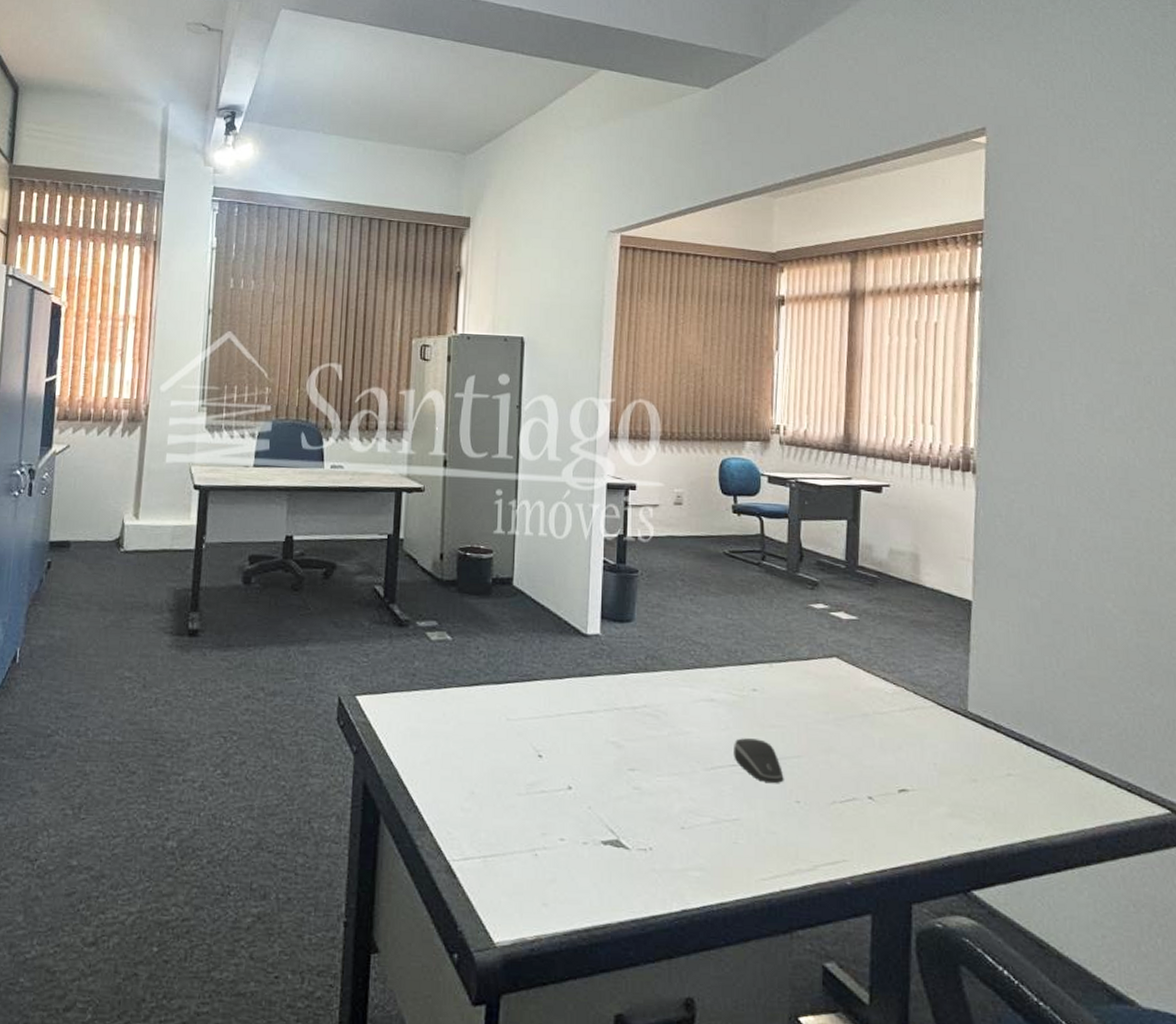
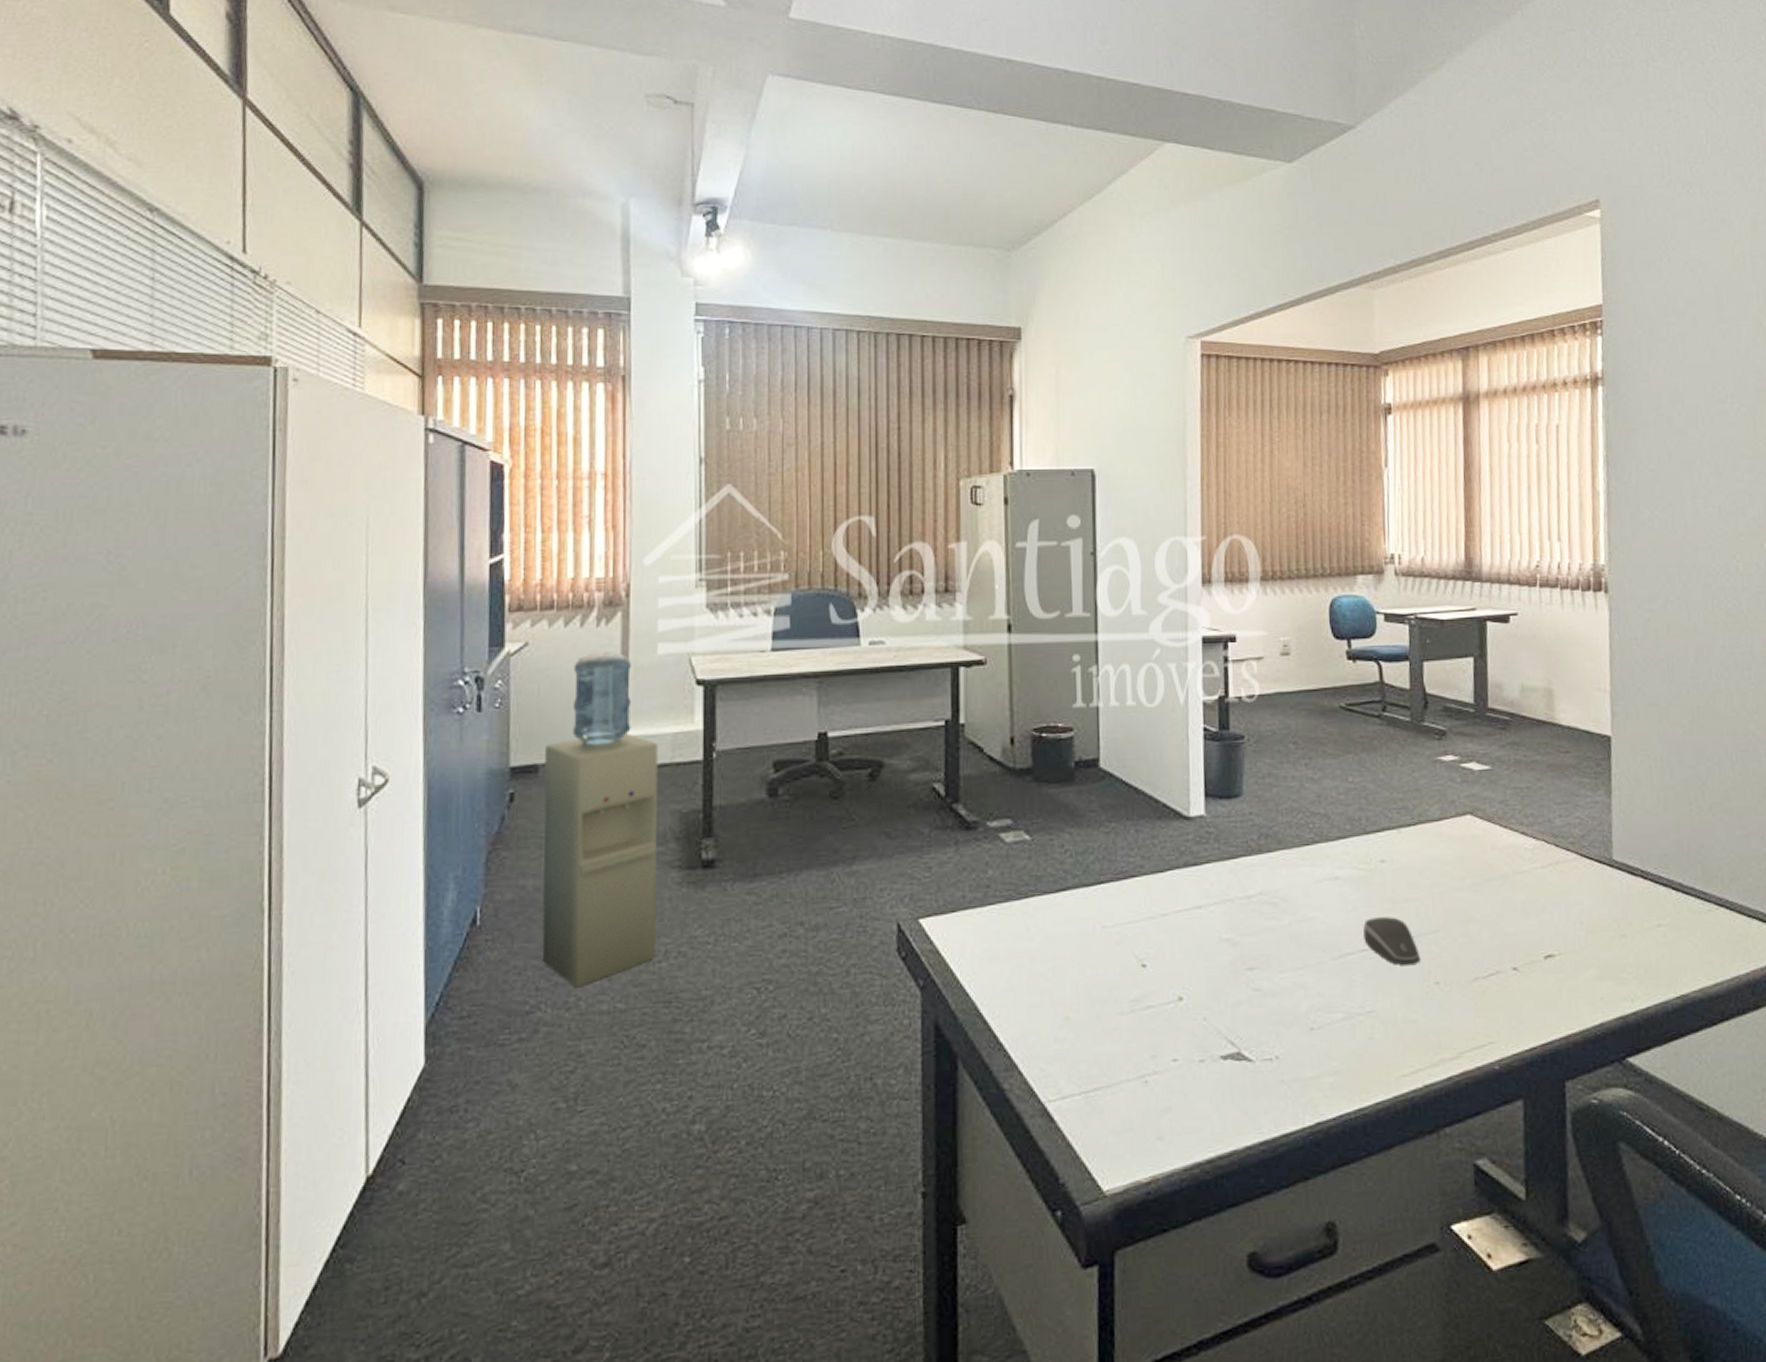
water cooler: none [62,457,161,721] -> present [541,652,658,988]

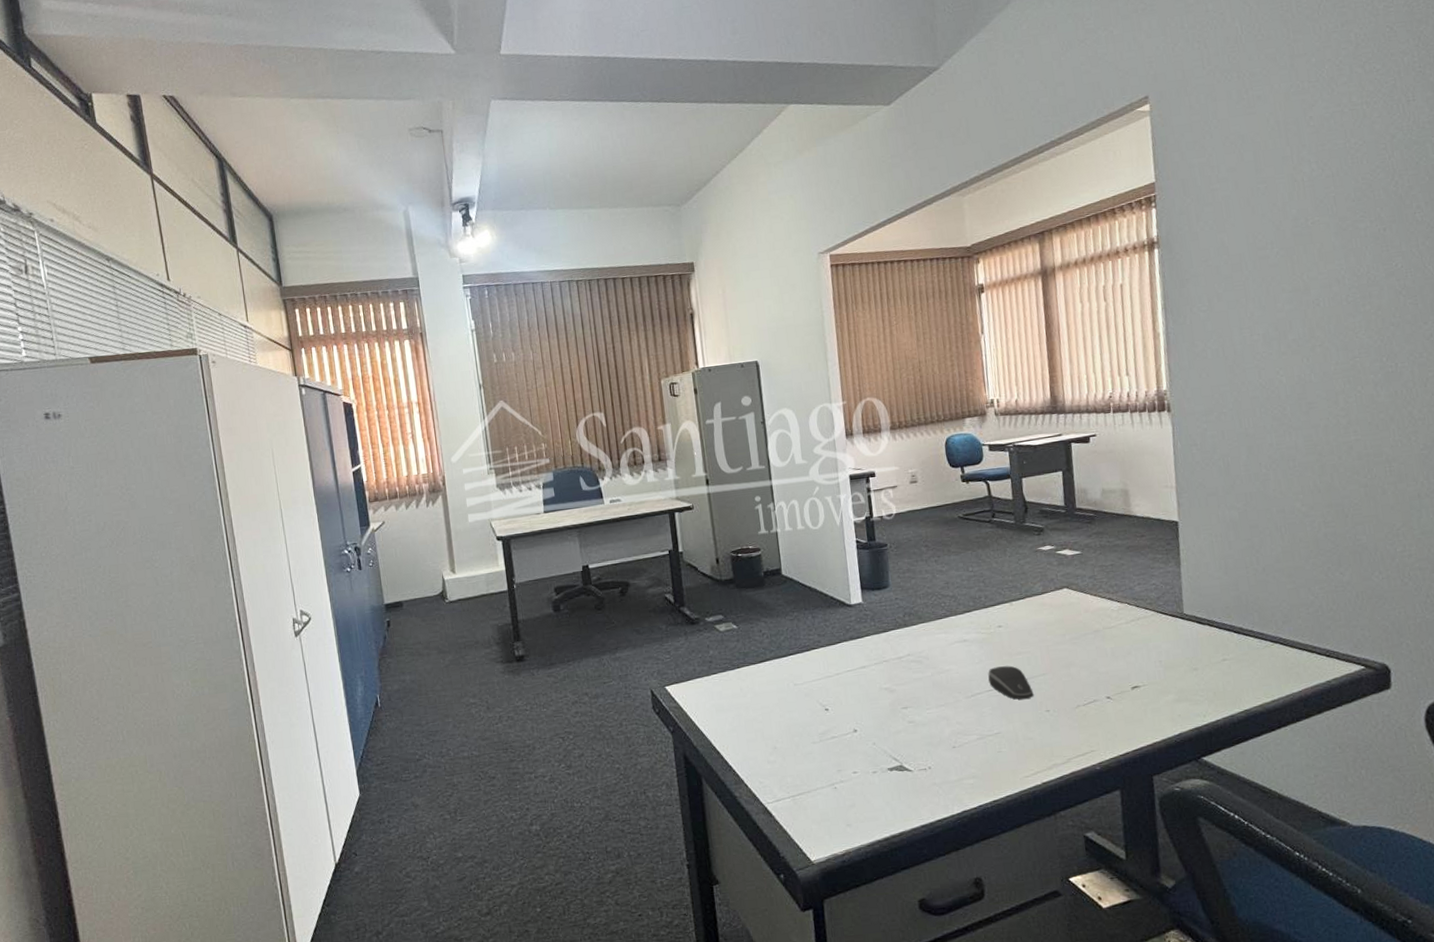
water cooler: present [541,652,658,988] -> none [405,523,494,743]

